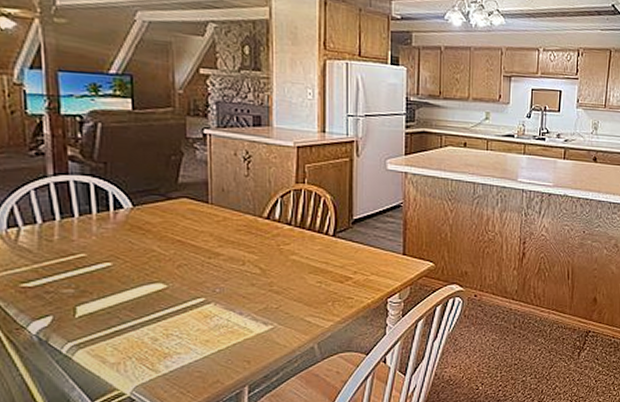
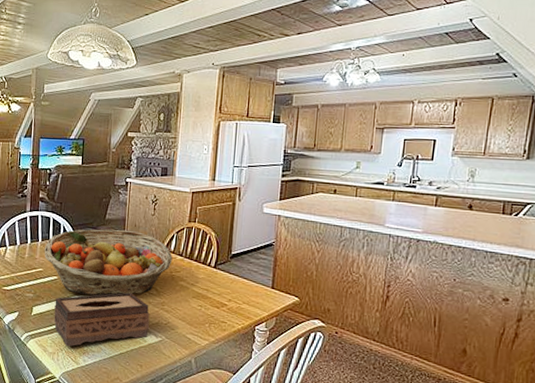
fruit basket: none [84,195,279,284] -> present [44,229,173,296]
tissue box: none [111,274,254,353] -> present [54,292,150,347]

